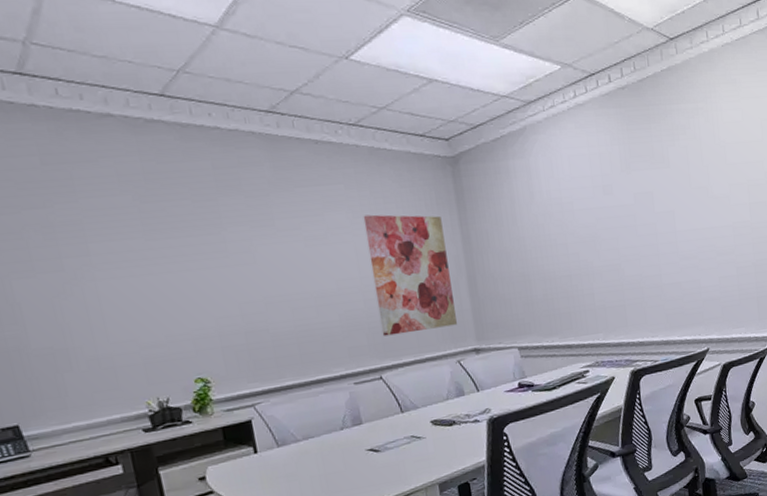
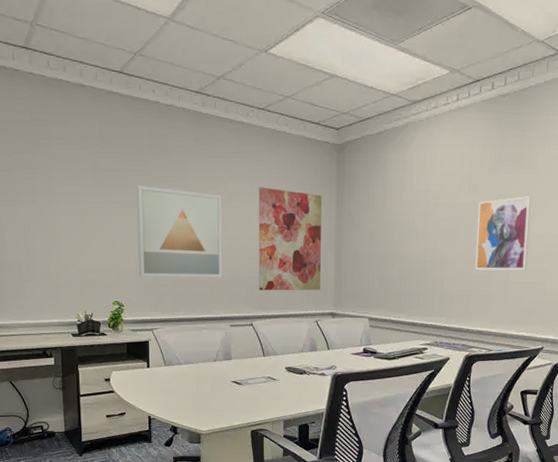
wall art: none [204,229,336,343] -> present [136,184,223,278]
wall art: none [616,191,678,277] -> present [475,196,531,270]

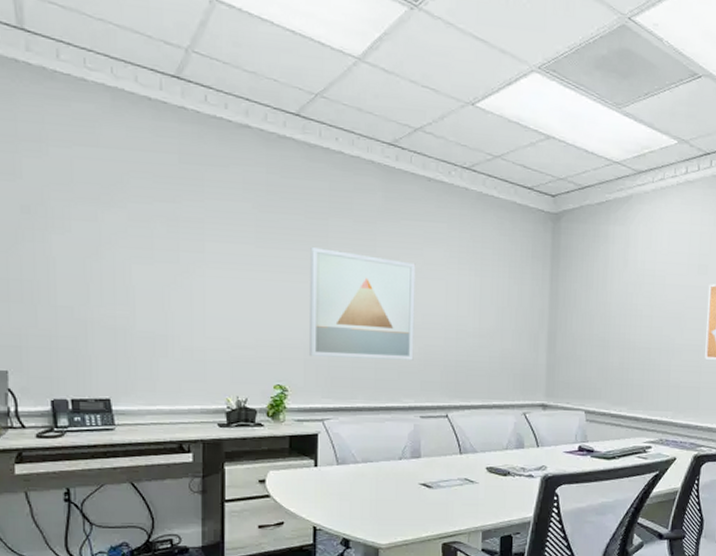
wall art: present [258,187,322,291] -> none [456,256,534,378]

